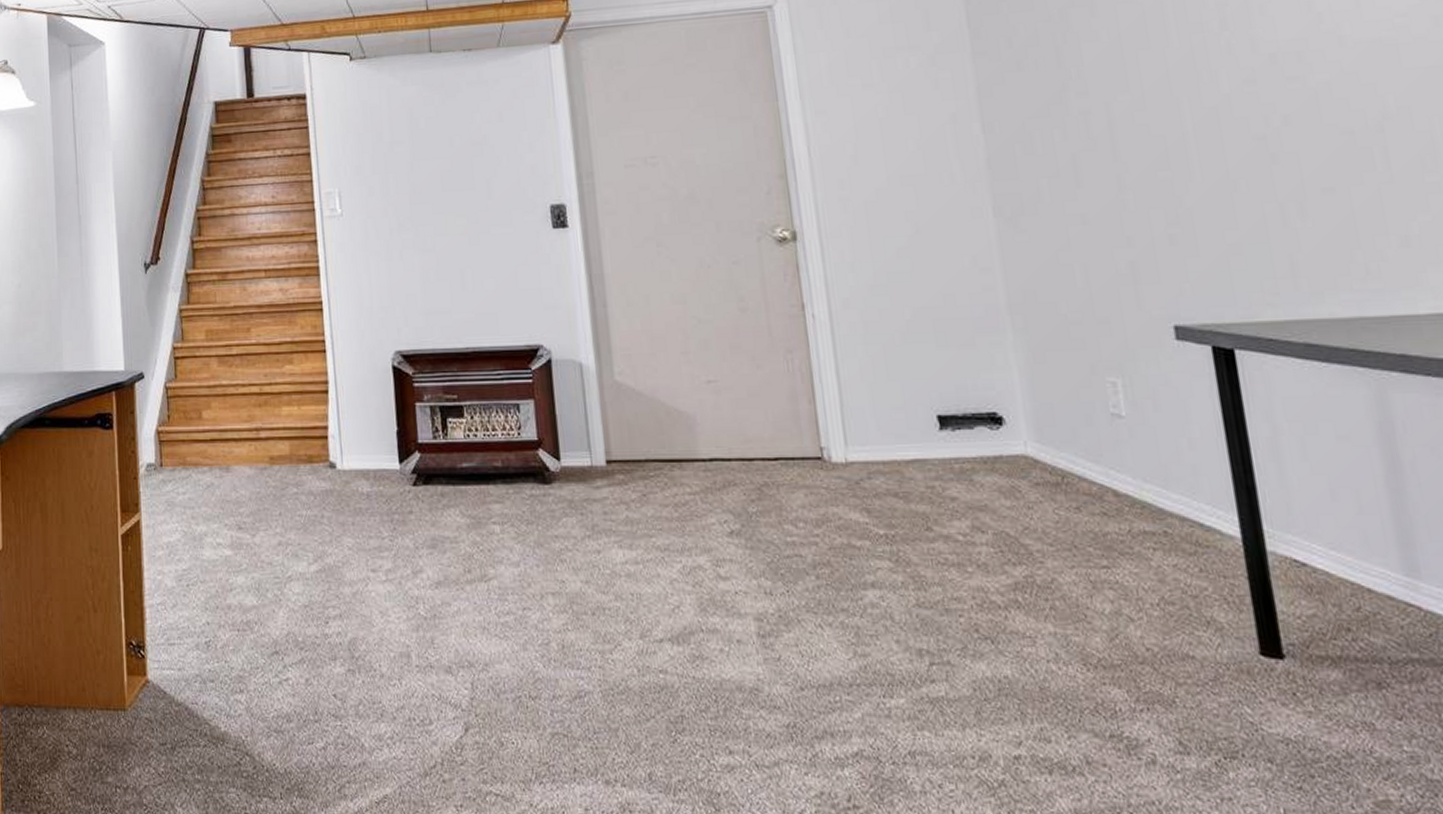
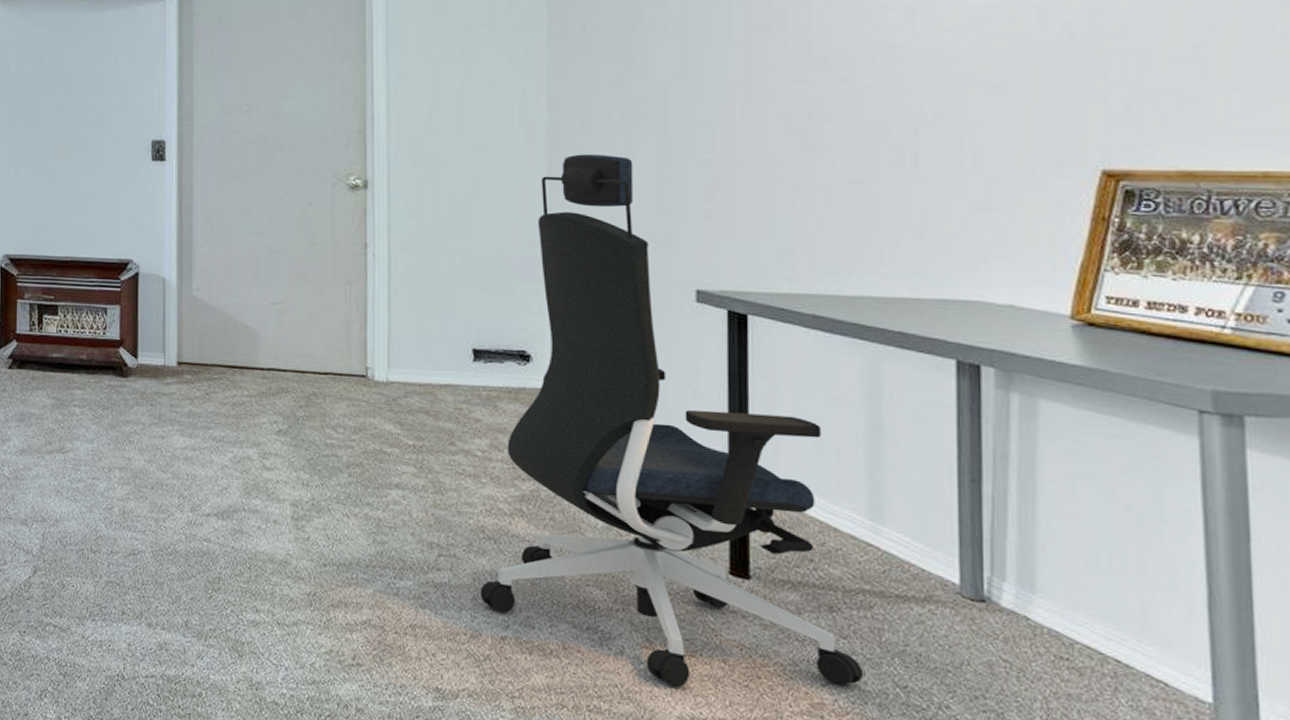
office chair: none [982,181,1429,799] -> present [480,154,864,688]

